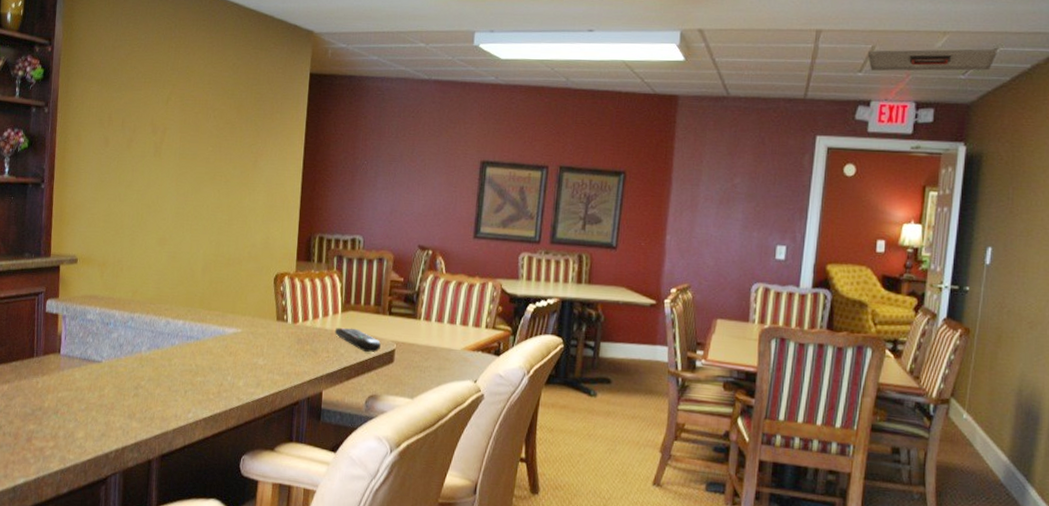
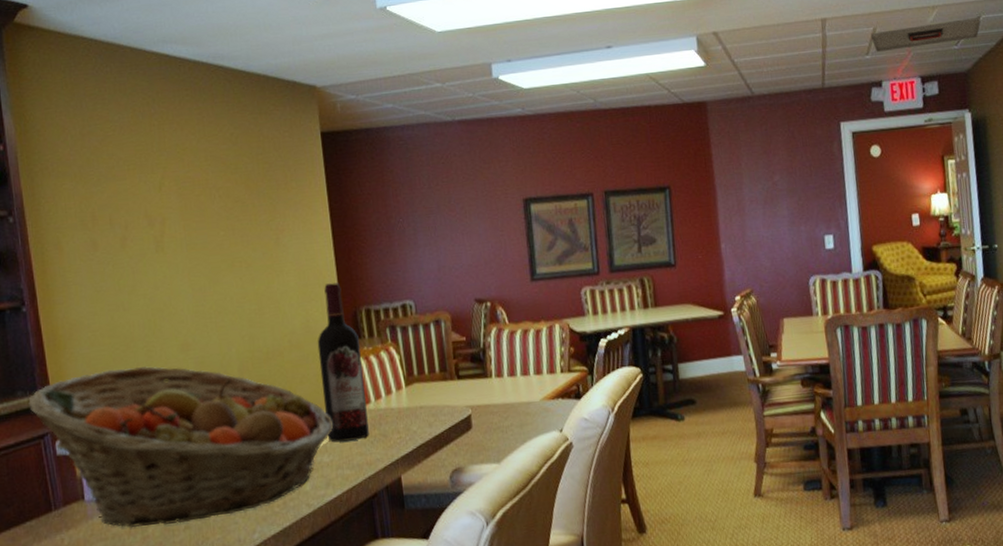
fruit basket: none [32,249,273,392] -> present [28,365,334,528]
wine bottle: none [266,208,309,351] -> present [317,283,369,443]
remote control: present [334,328,381,353] -> none [402,400,455,425]

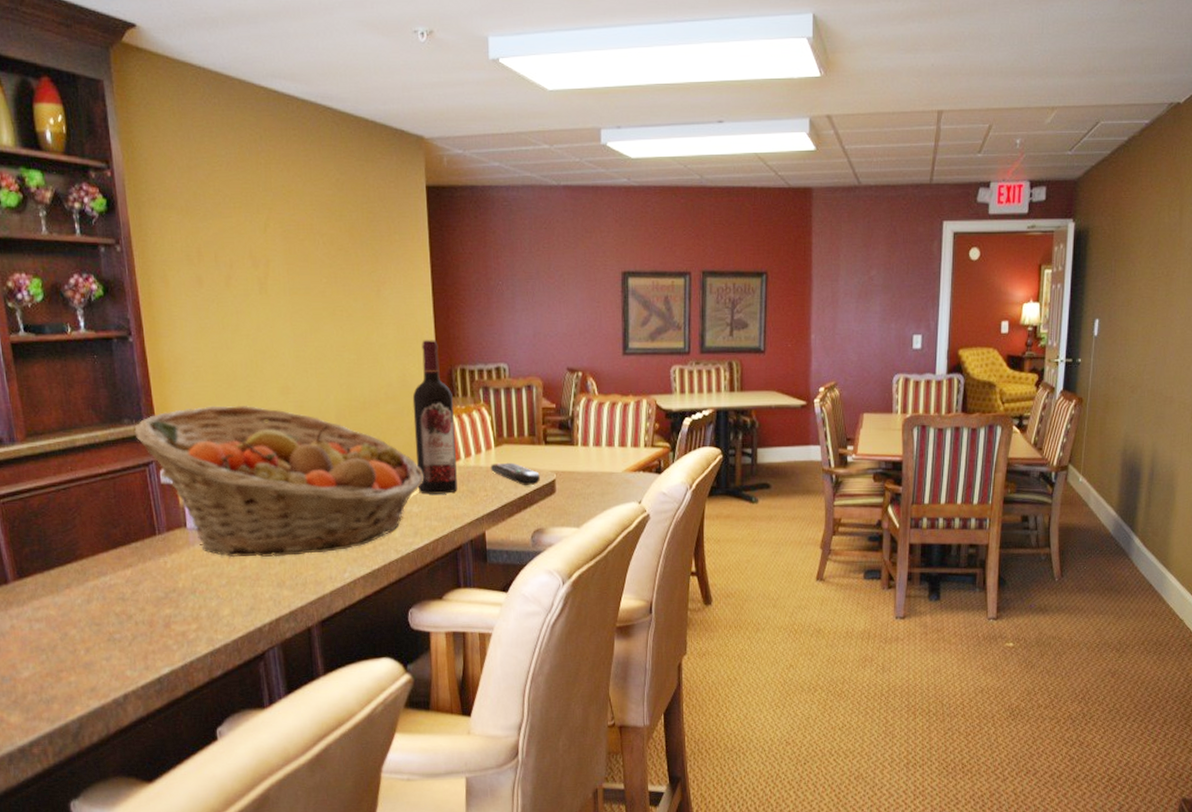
remote control: none [402,400,455,425] -> present [490,462,540,486]
ceiling vent: present [870,17,981,53] -> none [985,123,1099,152]

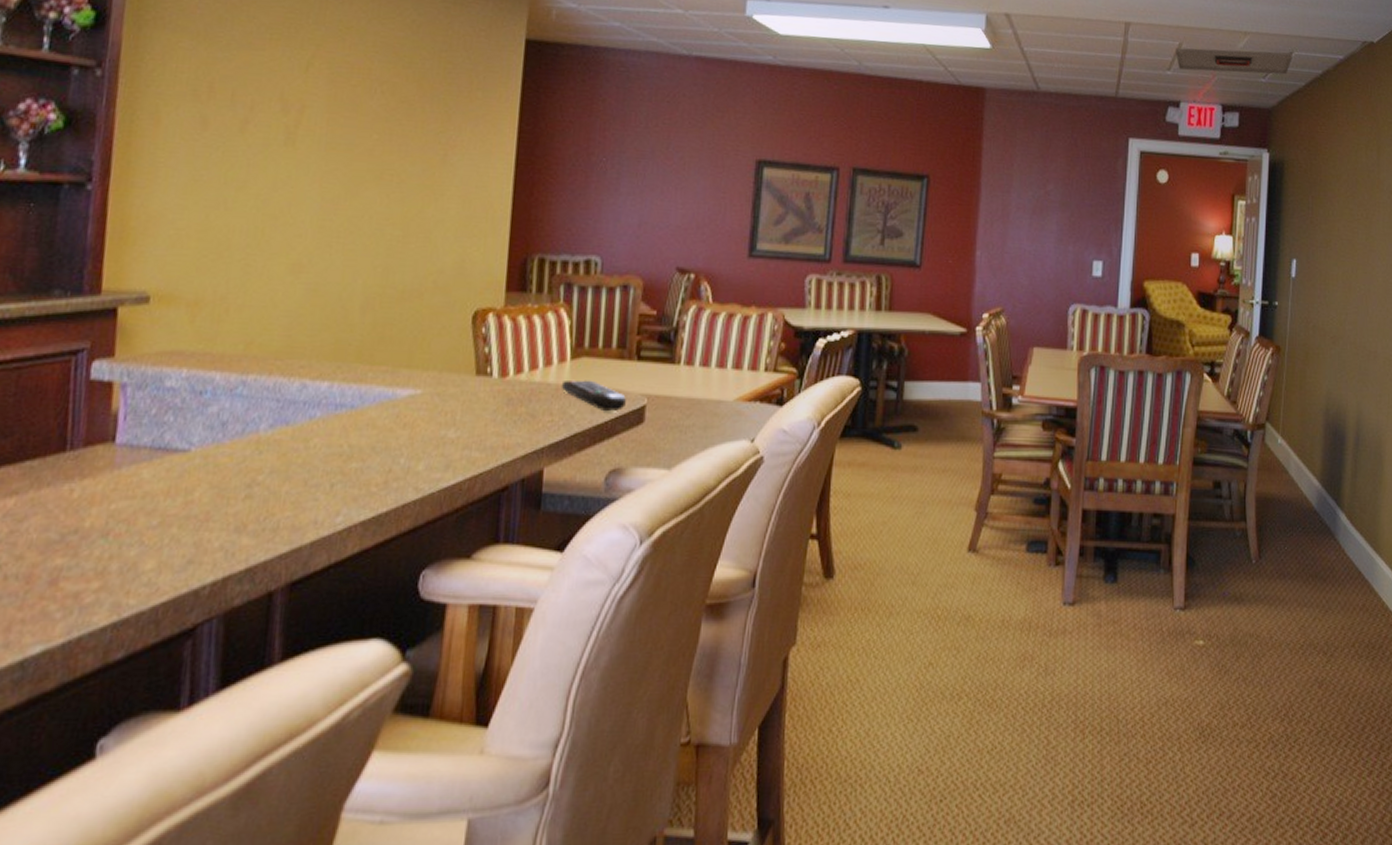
fruit basket: present [134,405,424,558] -> none [66,280,471,491]
wine bottle: present [412,340,458,495] -> none [460,219,524,416]
ceiling vent: none [985,123,1099,152] -> present [1175,47,1293,75]

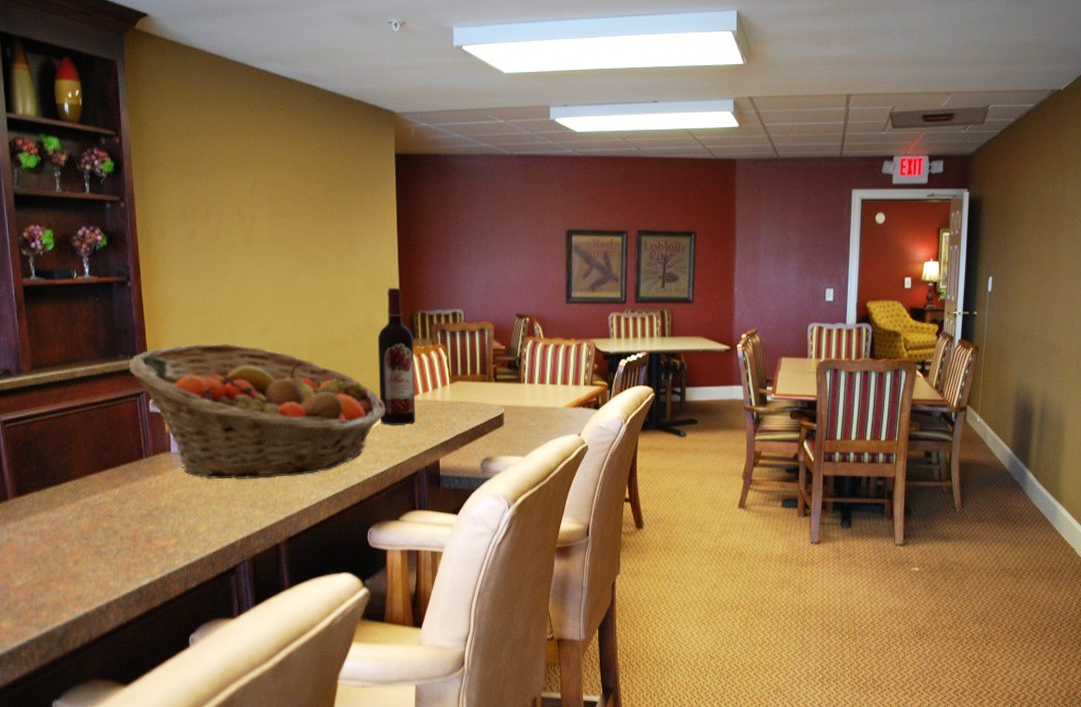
fruit basket: none [66,280,471,491] -> present [128,343,386,480]
wine bottle: none [460,219,524,416] -> present [377,288,415,425]
remote control: present [561,380,626,412] -> none [445,397,490,419]

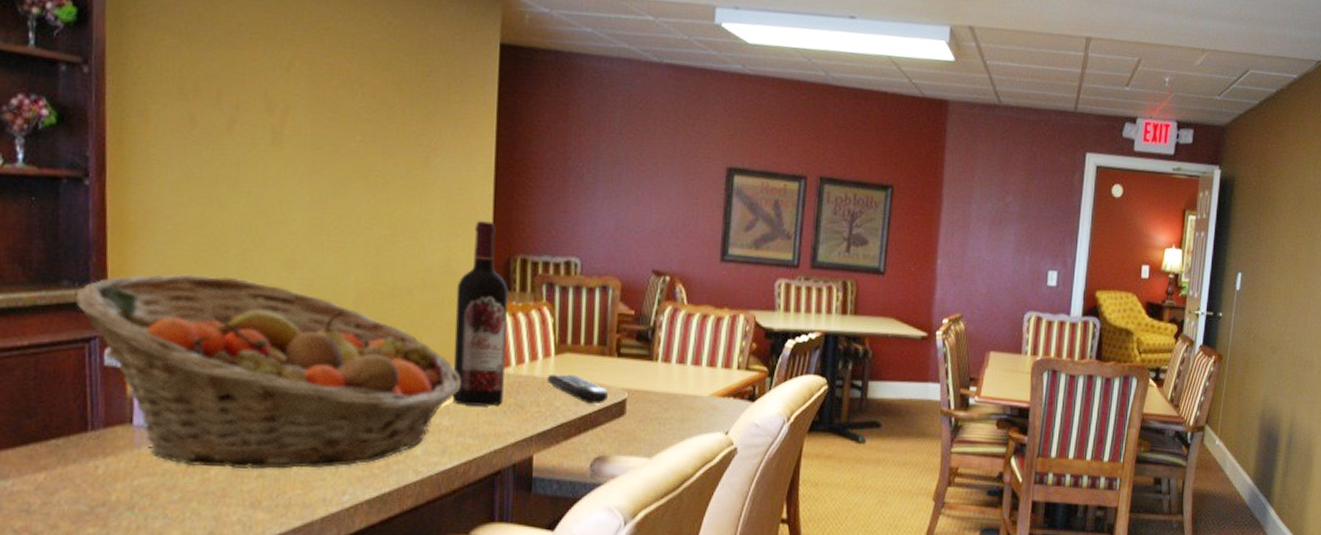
remote control: none [445,397,490,419] -> present [546,374,608,405]
ceiling vent: present [888,106,989,130] -> none [1133,63,1248,93]

